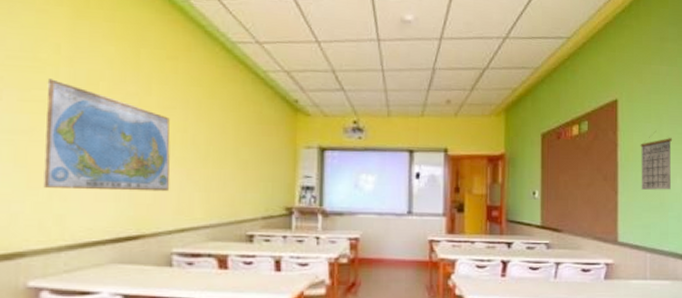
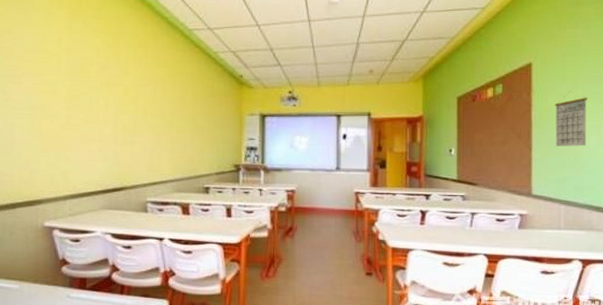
world map: present [43,79,170,192] -> none [53,66,144,153]

